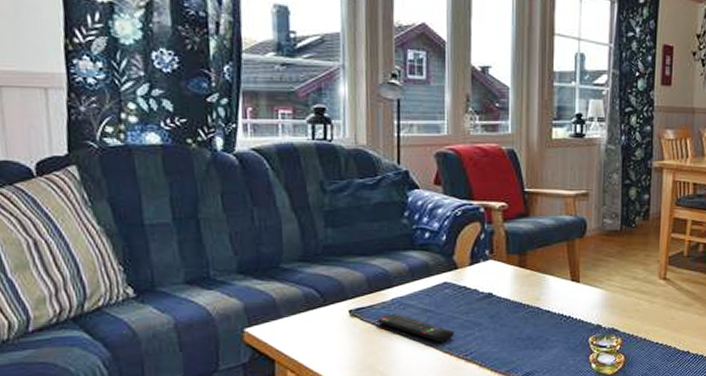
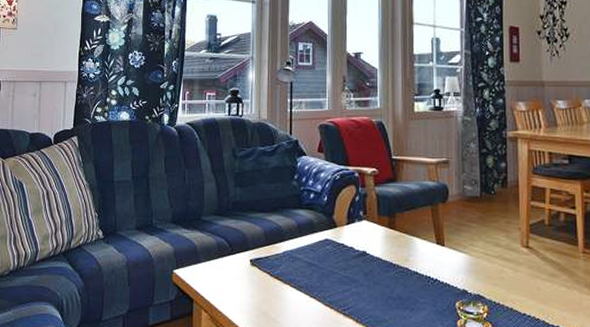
remote control: present [378,313,455,342] -> none [272,265,334,295]

